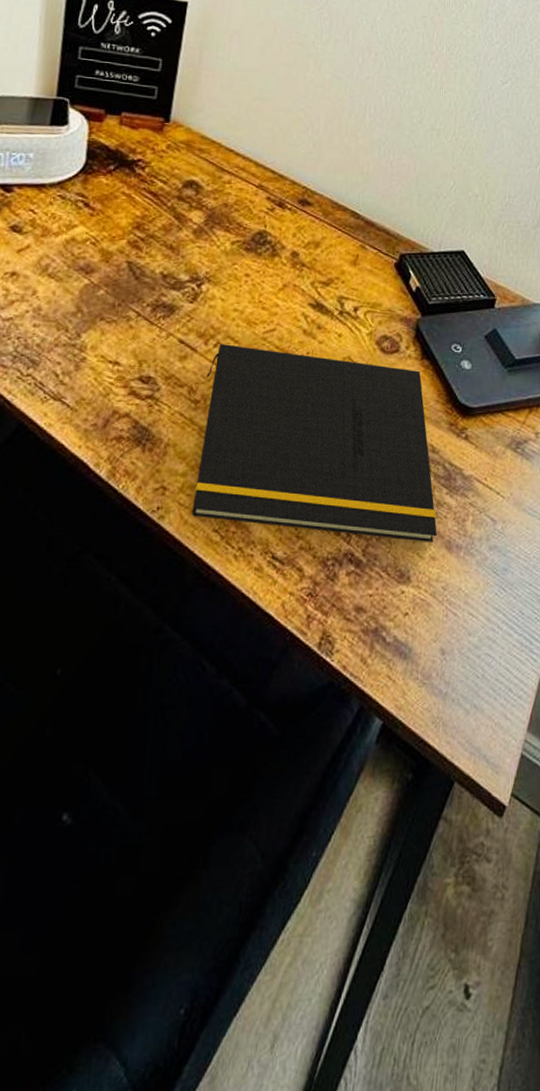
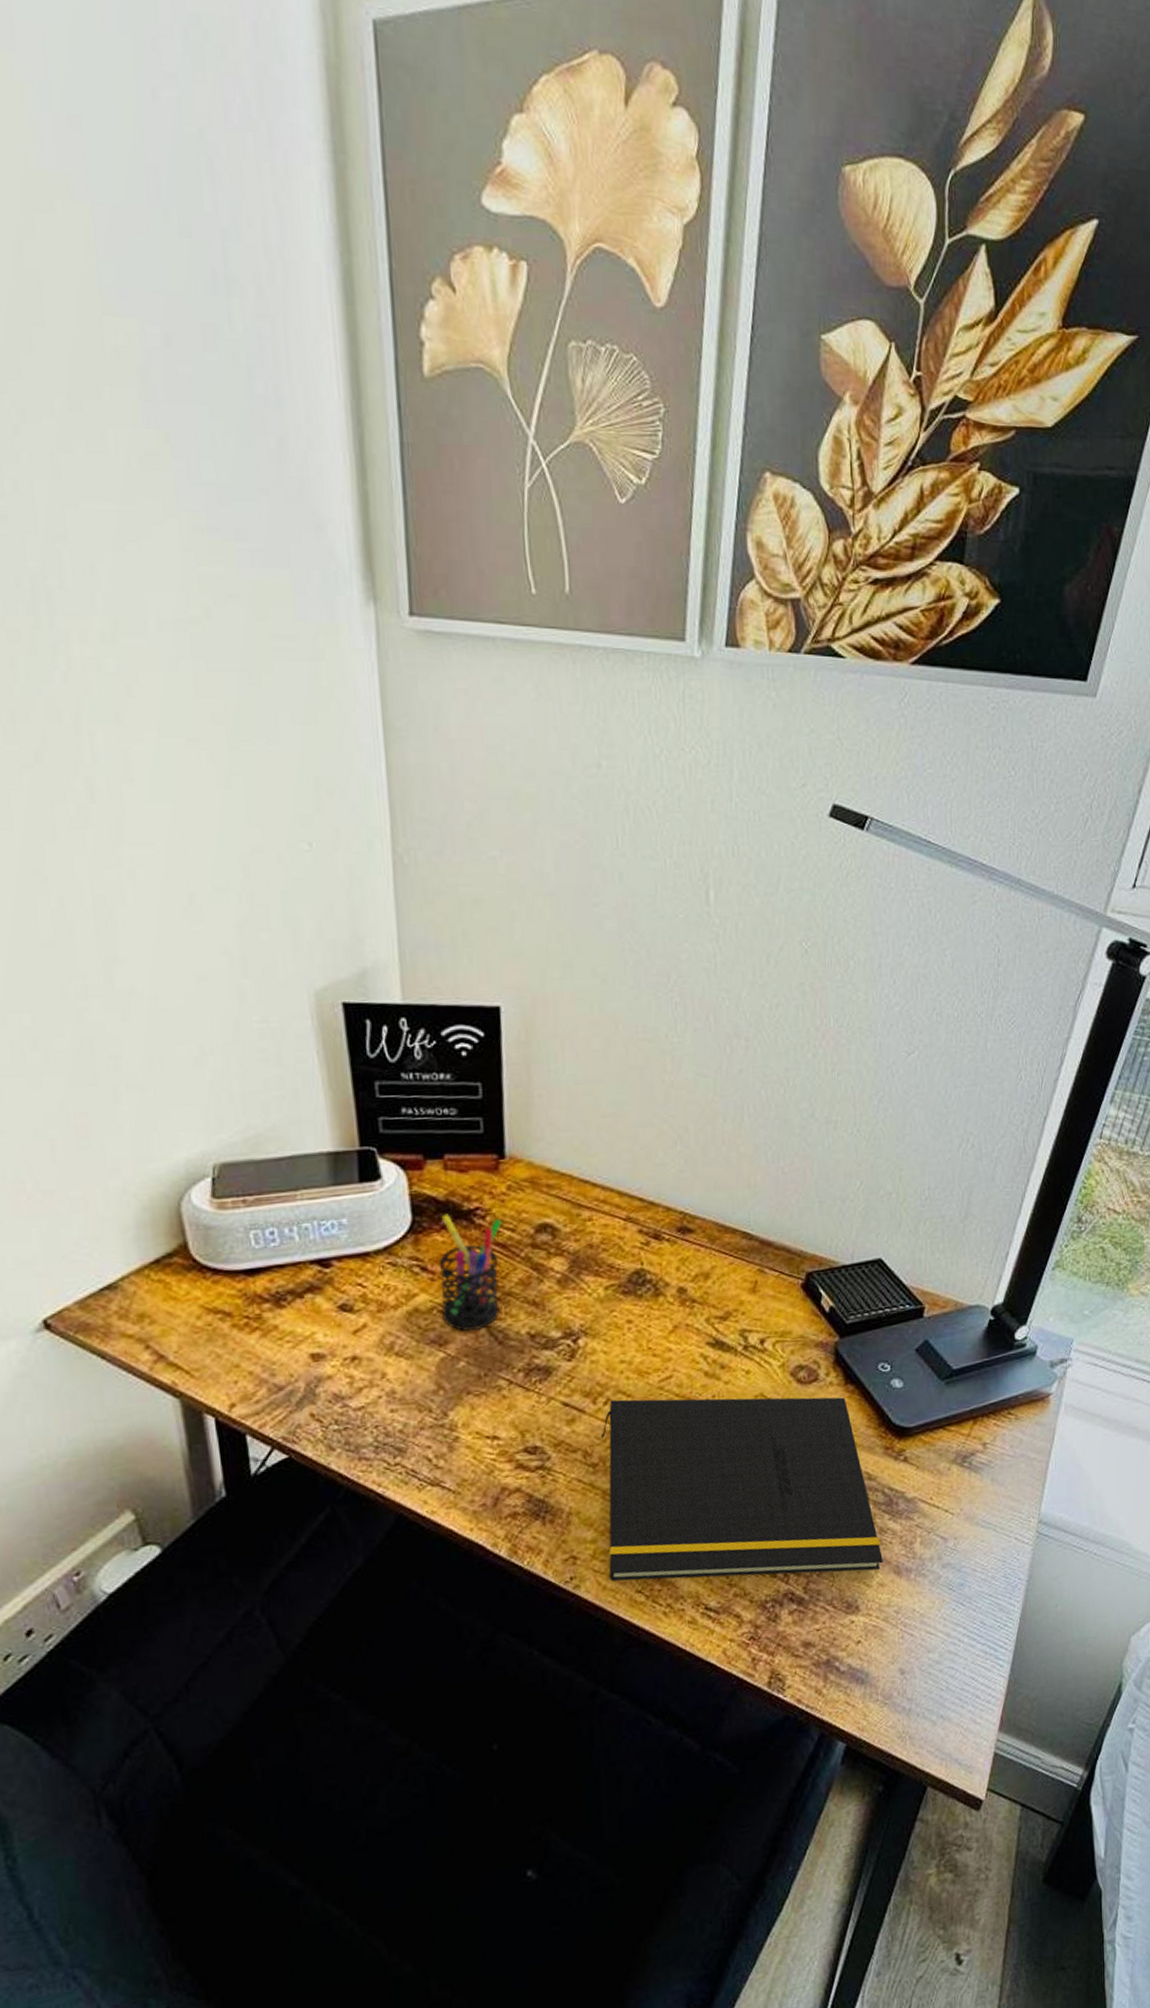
pen holder: none [93,161,157,264] -> present [438,1213,502,1331]

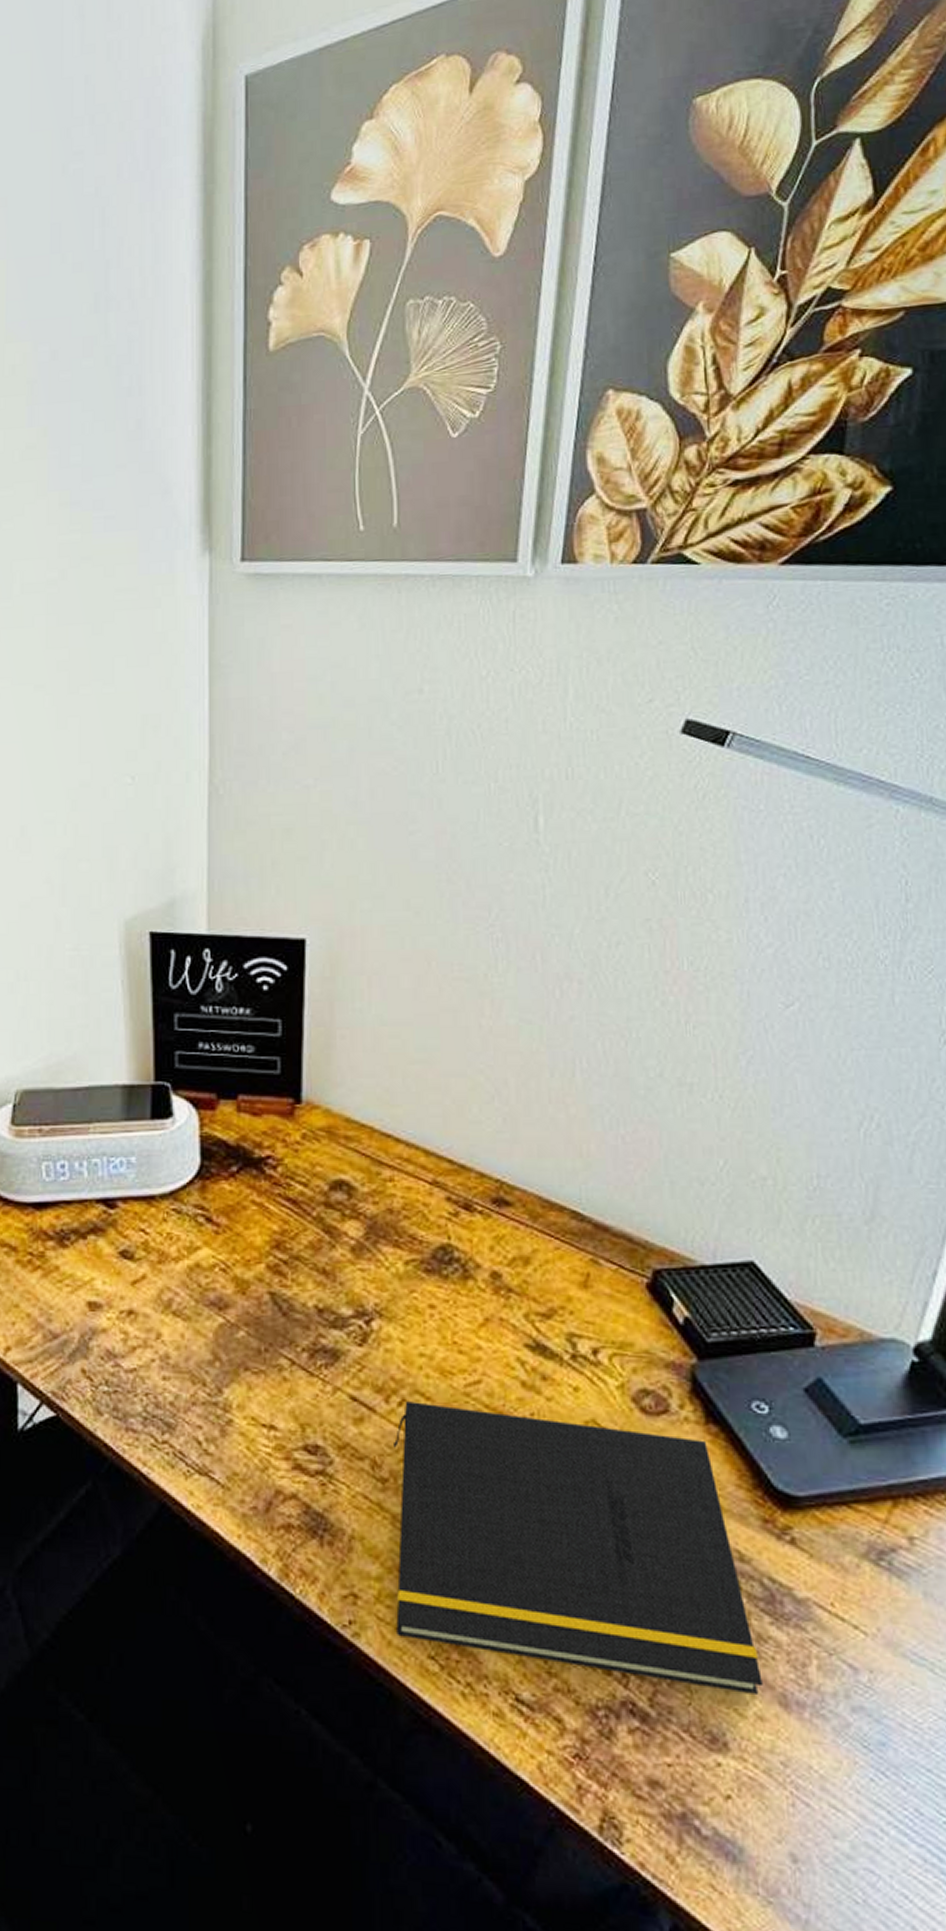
pen holder: present [438,1213,502,1331] -> none [224,1160,294,1295]

